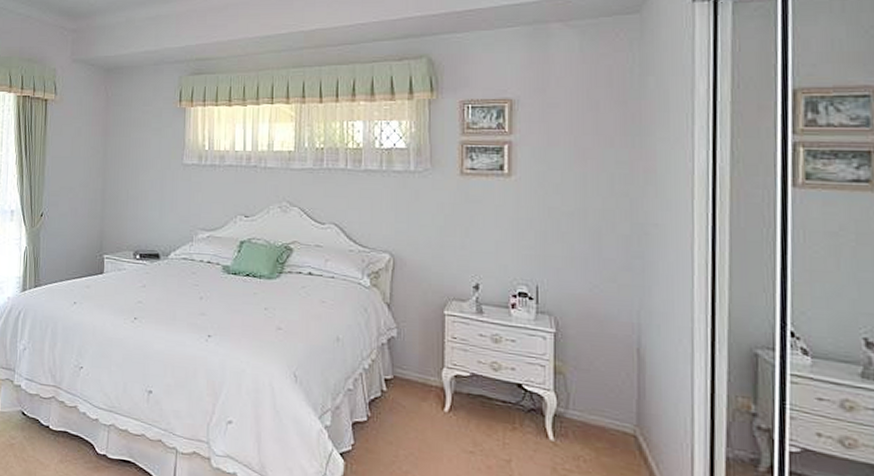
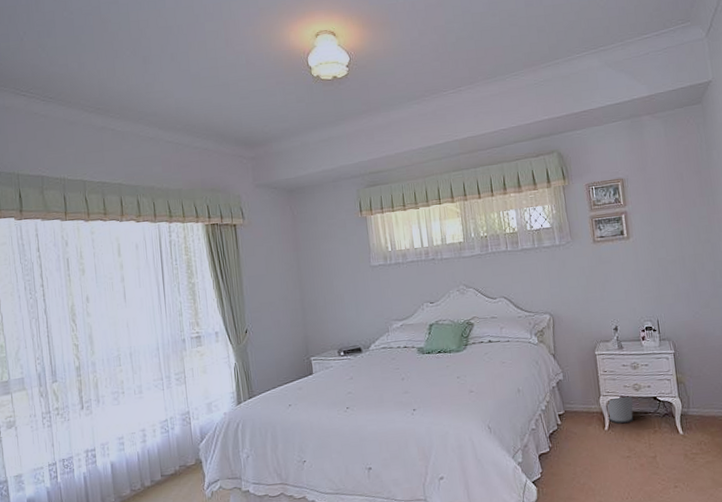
wastebasket: none [450,374,487,410] -> present [607,397,634,424]

